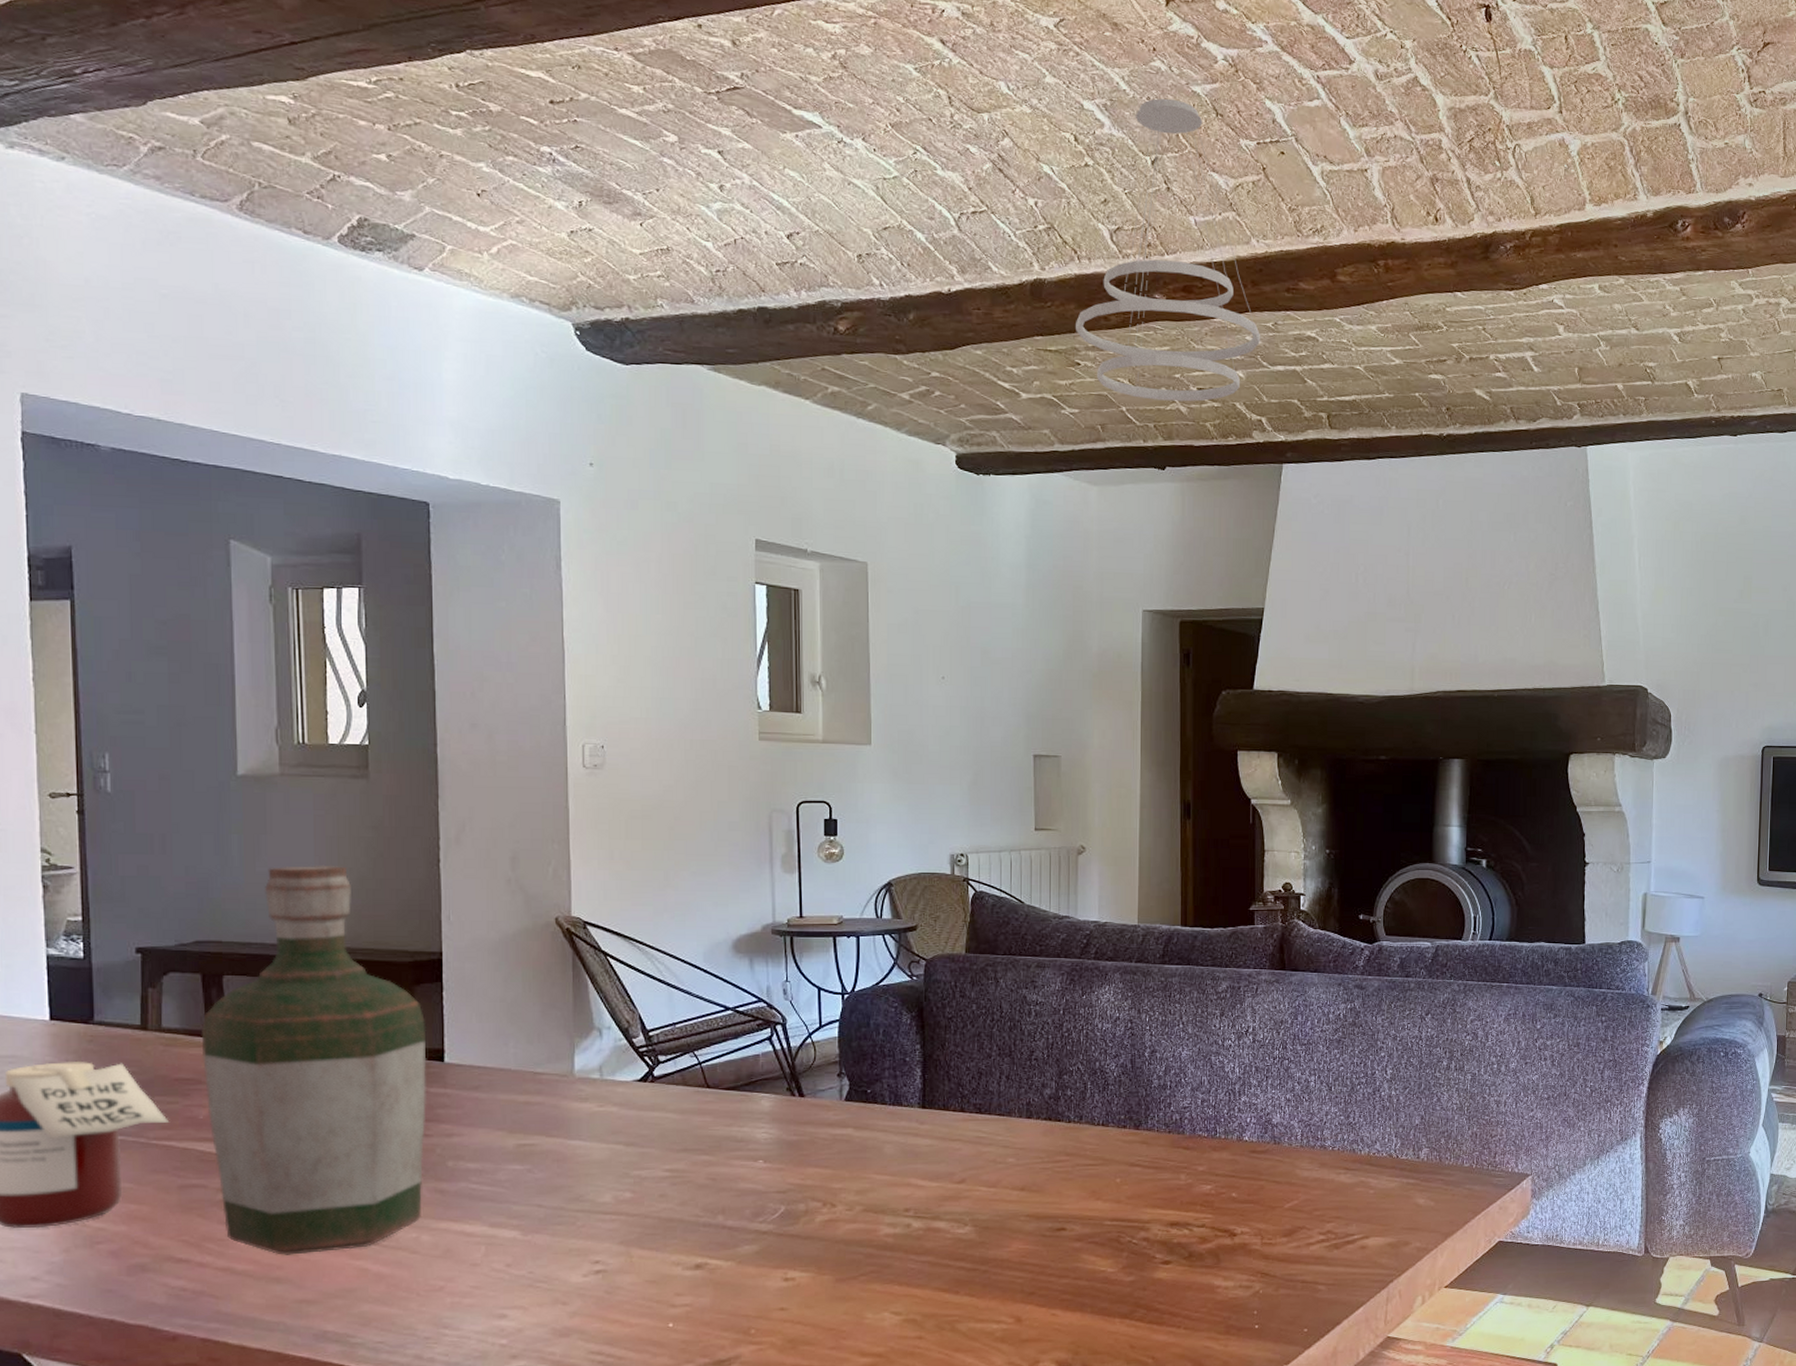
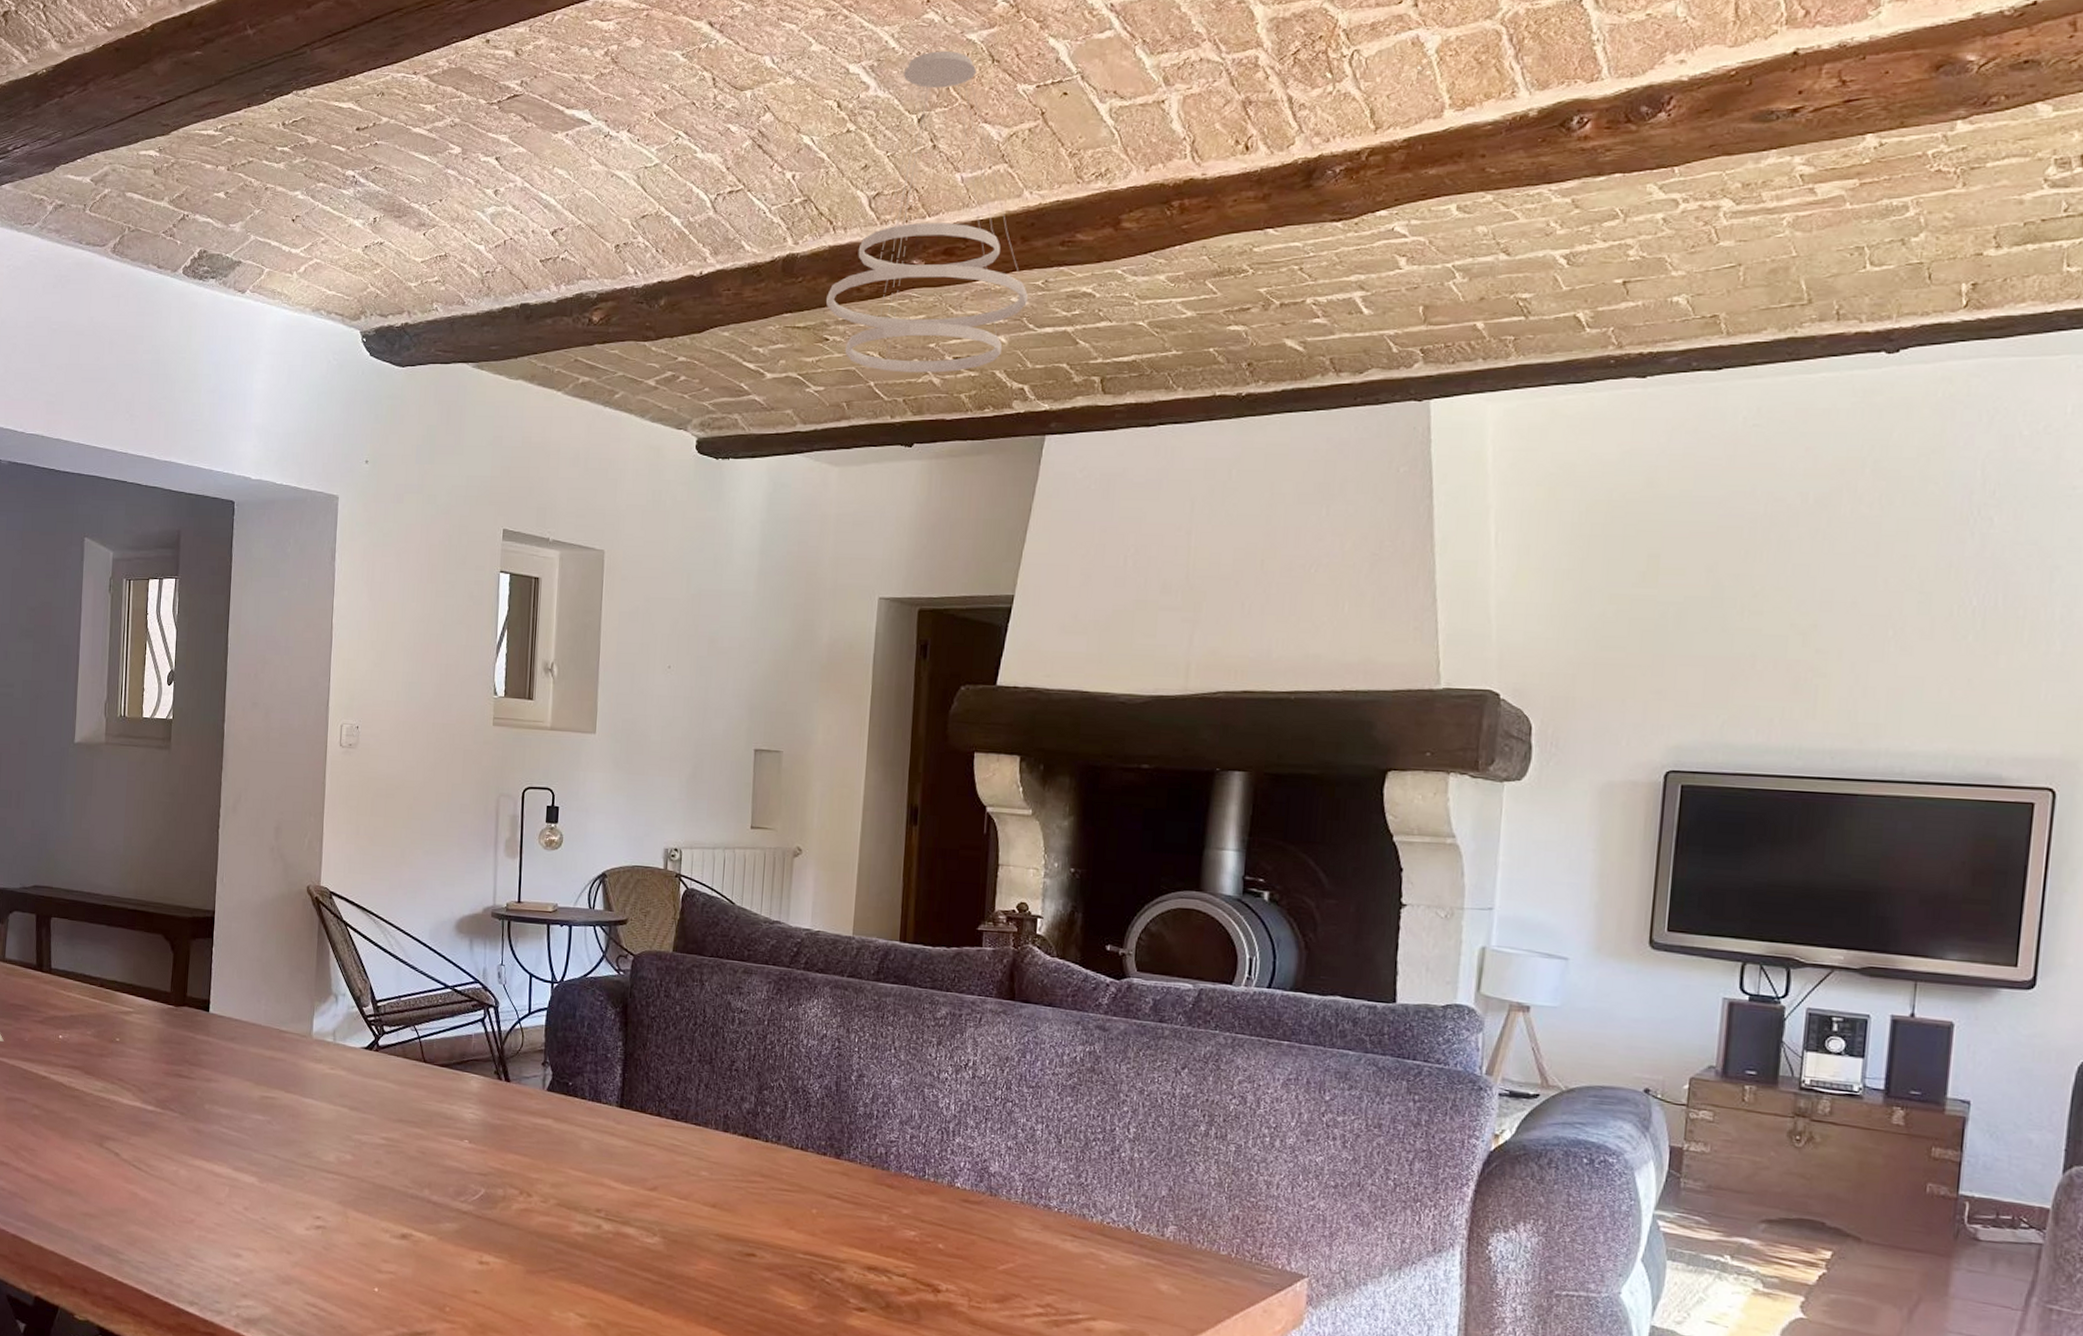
bottle: present [201,865,427,1255] -> none [31,824,198,1174]

